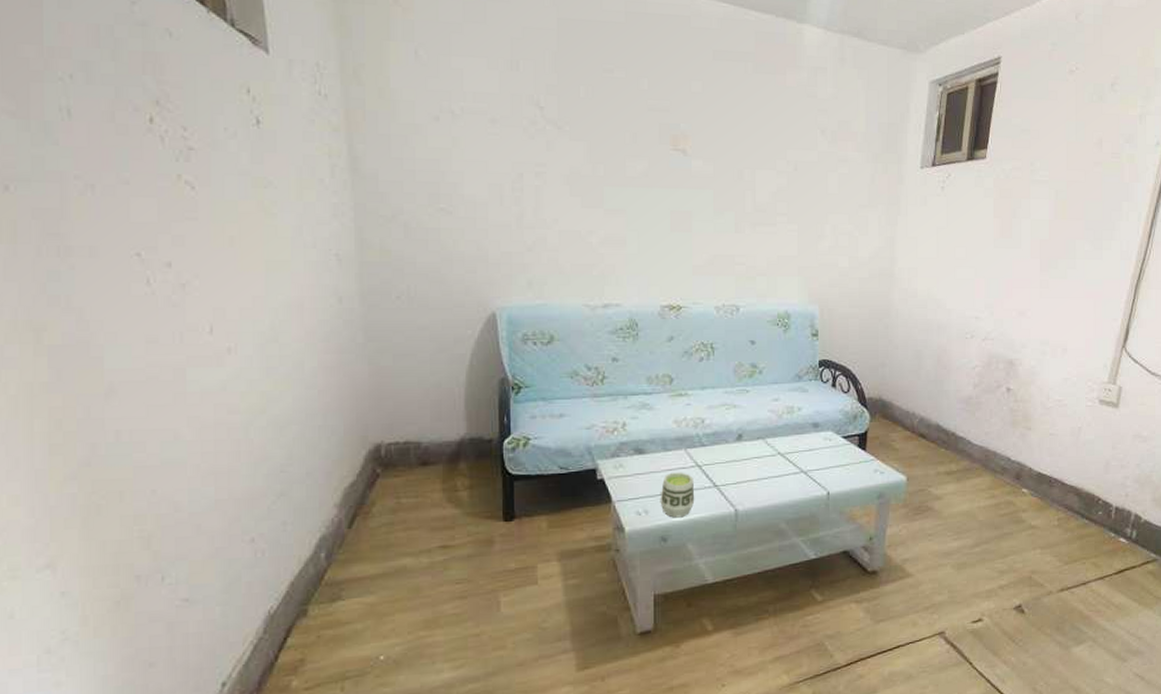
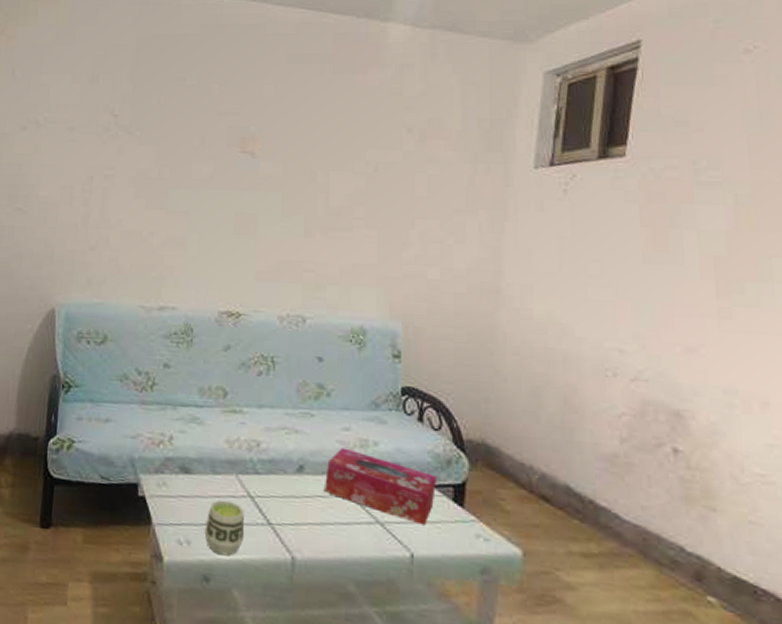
tissue box: none [760,415,847,469] -> present [325,448,437,525]

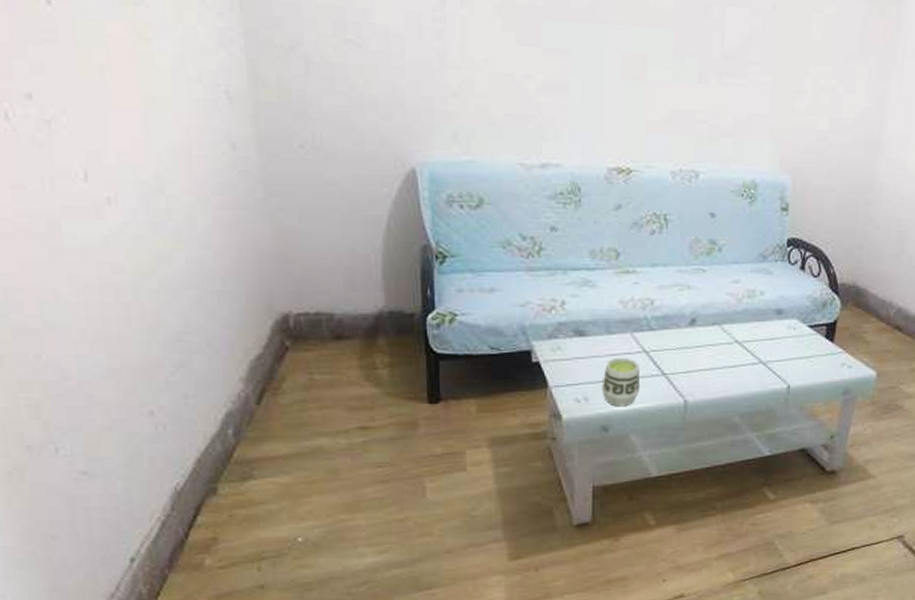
tissue box: present [325,448,437,525] -> none [715,299,814,361]

